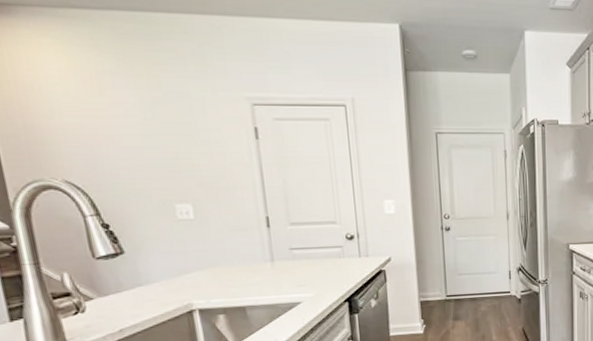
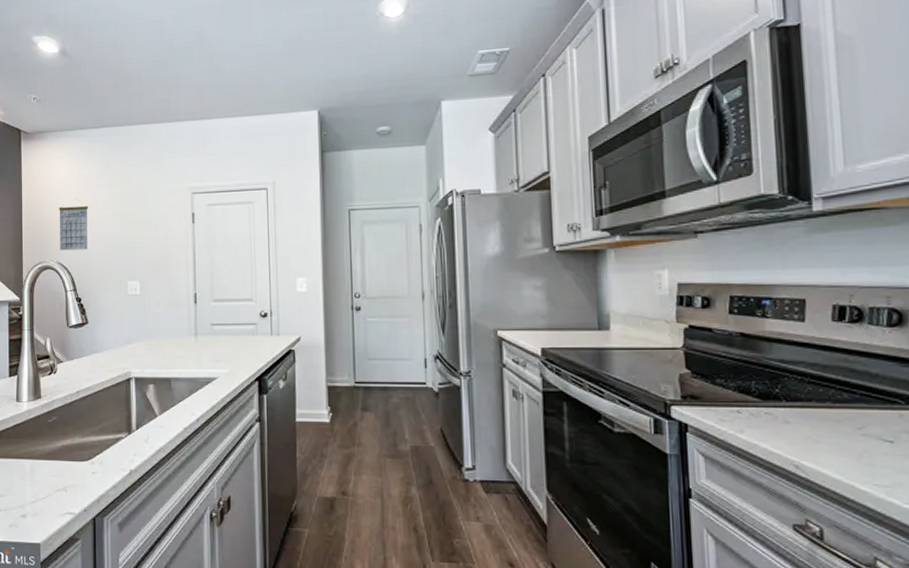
calendar: none [54,102,110,167] -> present [59,199,88,251]

